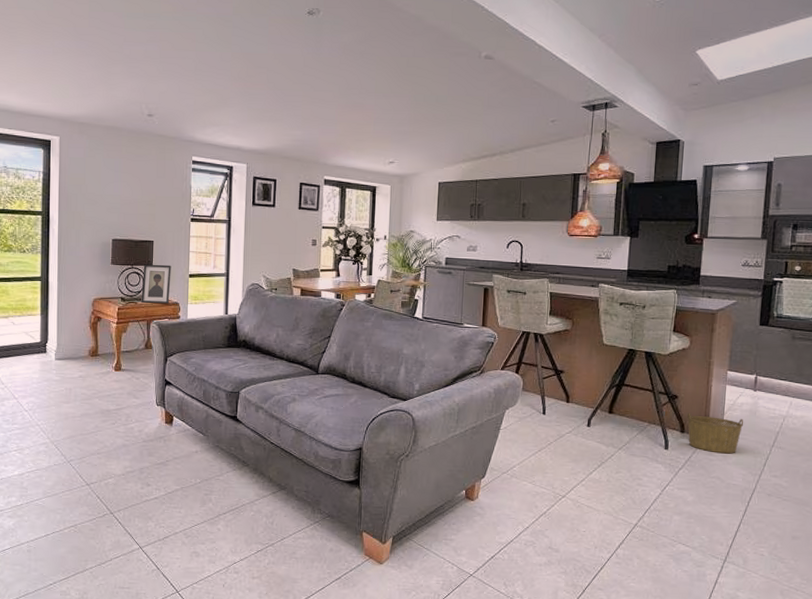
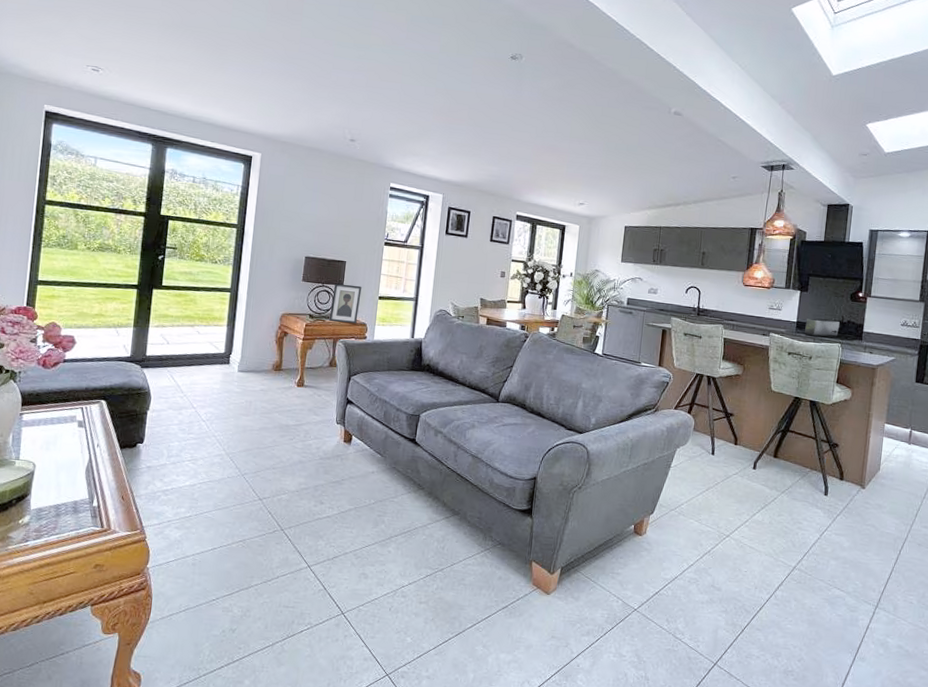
toaster: none [637,264,674,285] -> present [805,318,840,339]
basket: present [687,412,744,454] -> none [846,461,899,504]

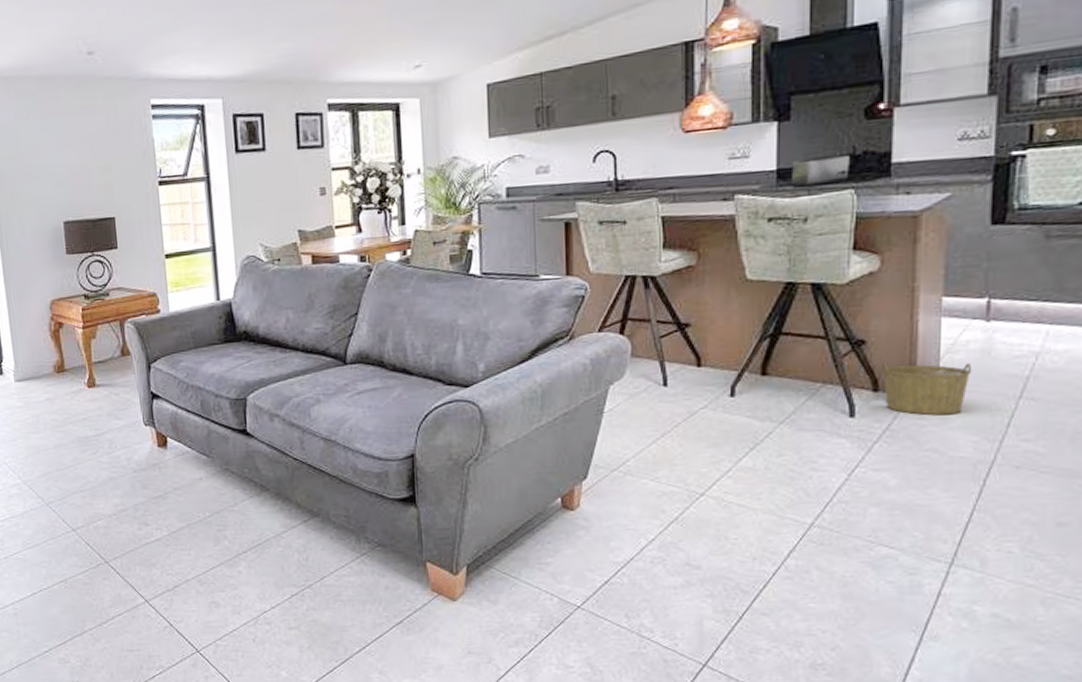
picture frame: present [329,283,362,324] -> none [106,245,145,298]
basket: none [846,461,899,504] -> present [882,362,972,416]

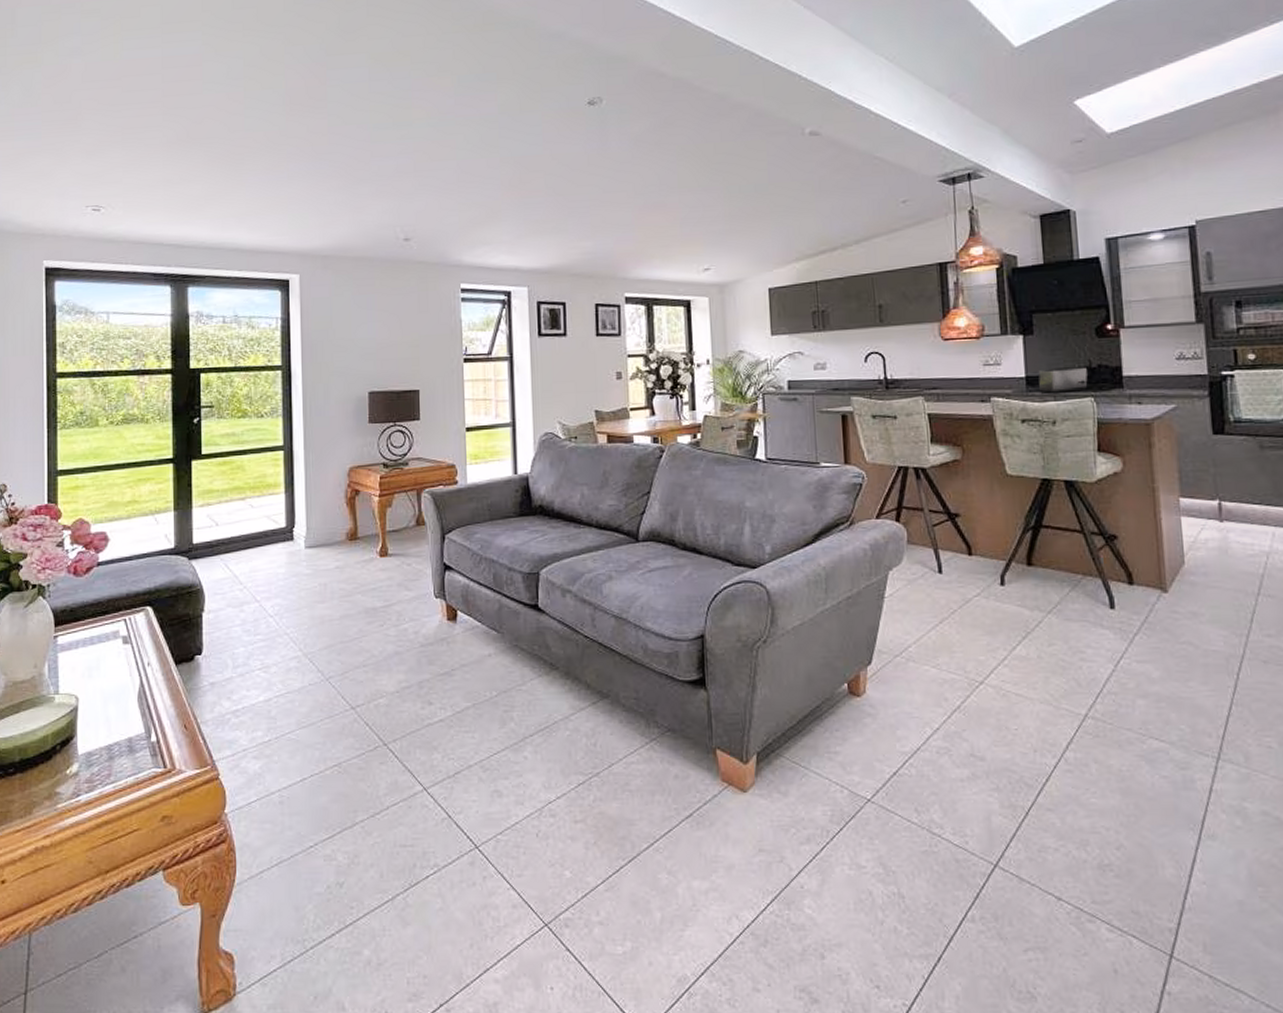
basket: present [882,362,972,416] -> none [1134,557,1214,610]

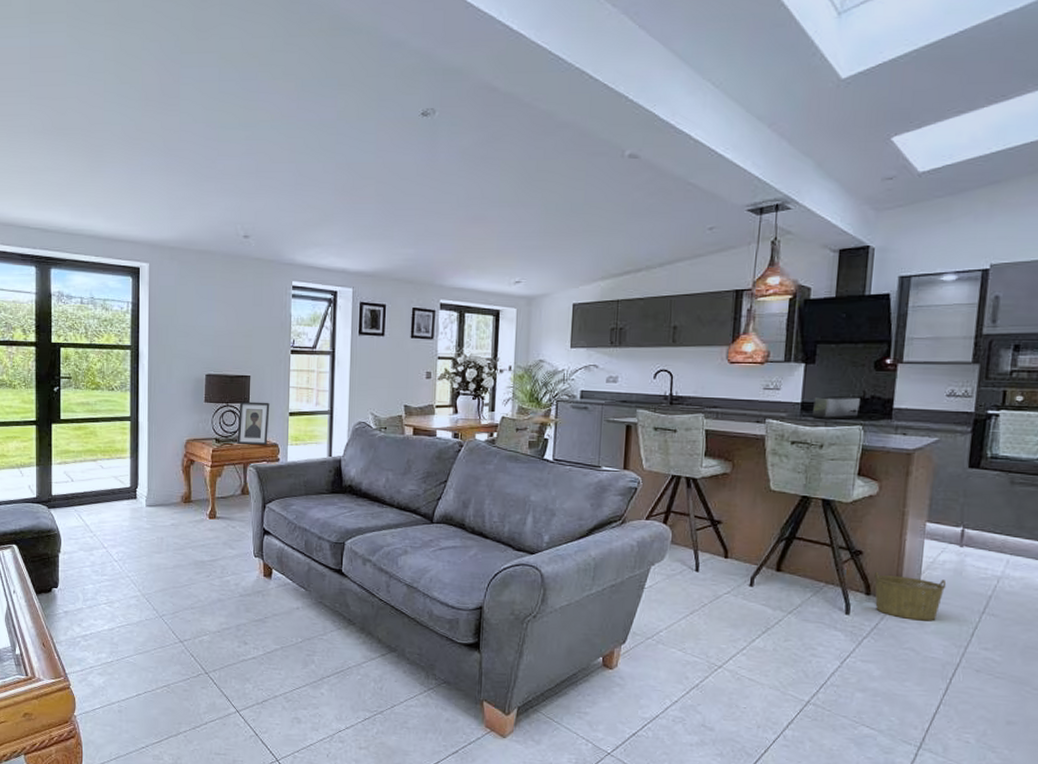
picture frame: none [407,418,444,468] -> present [237,401,270,446]
basket: none [1134,557,1214,610] -> present [874,571,947,621]

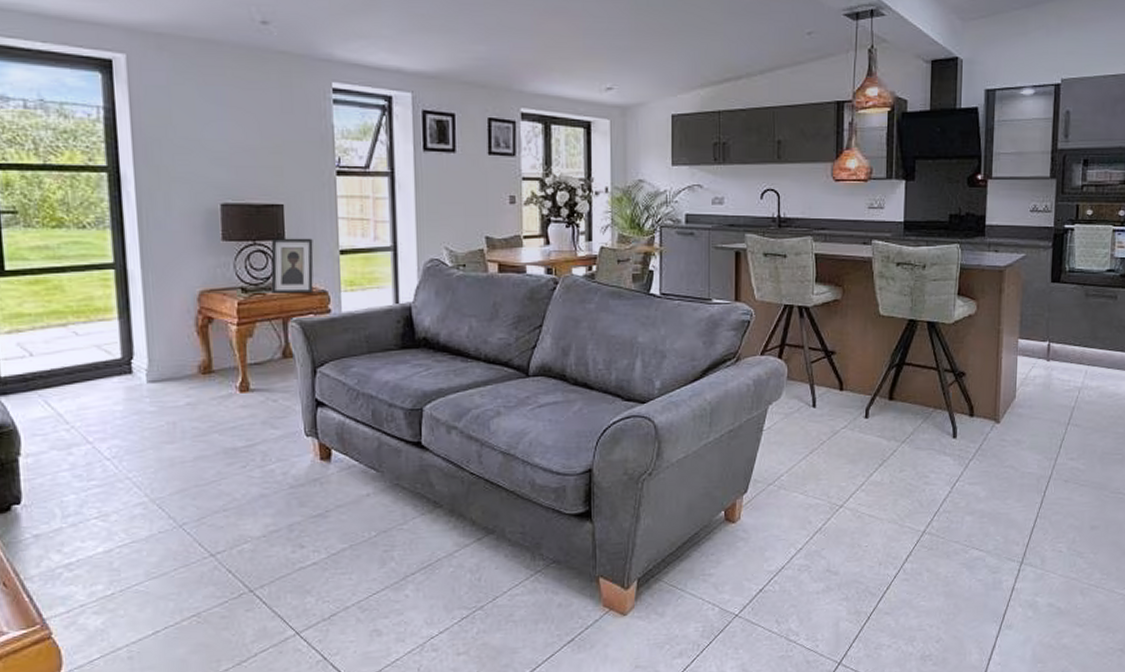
toaster: present [813,395,860,420] -> none [915,213,957,240]
basket: present [874,571,947,621] -> none [977,392,1038,438]

